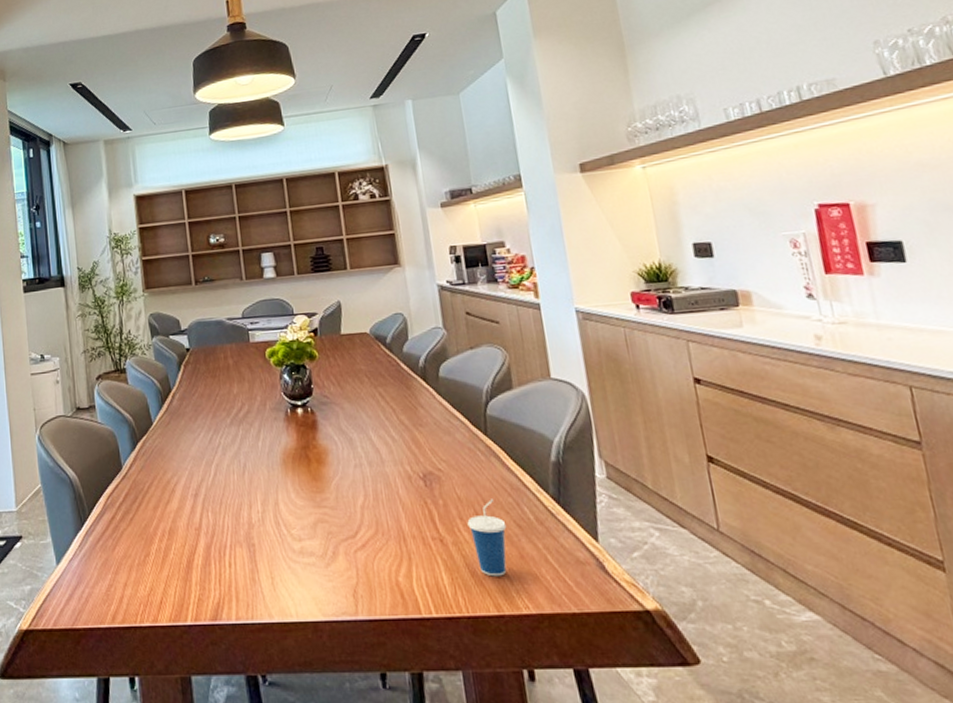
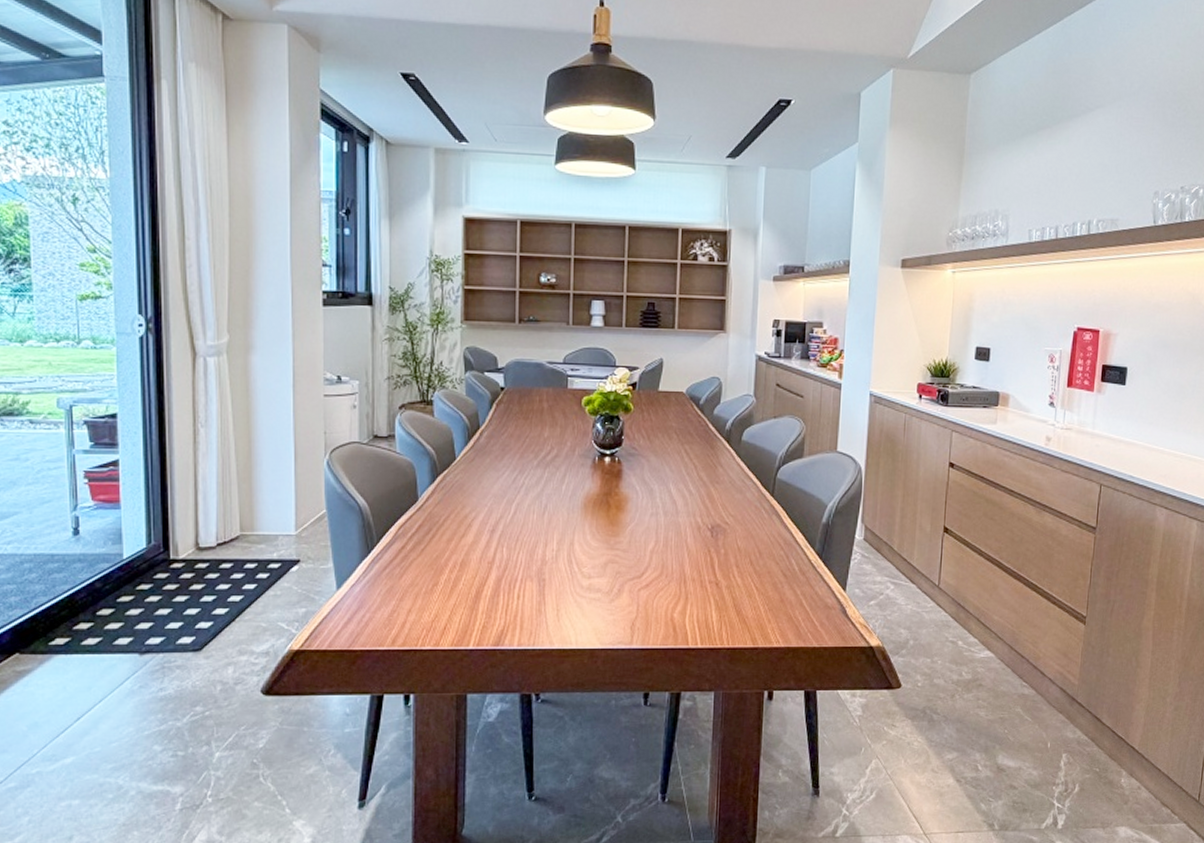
cup: present [467,499,507,577] -> none [742,551,774,616]

